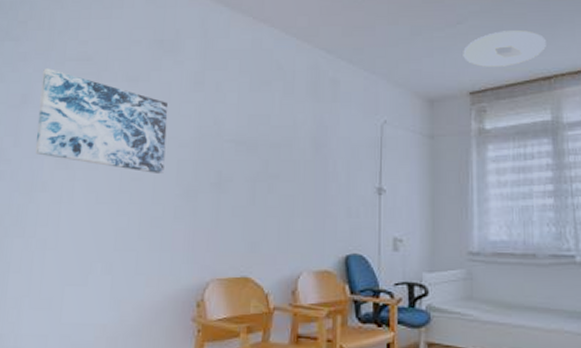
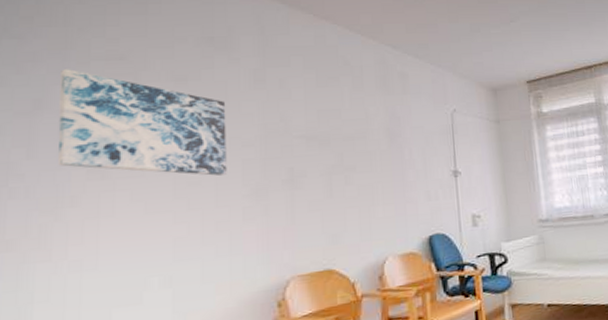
ceiling light: present [463,30,546,67] -> none [518,28,585,59]

